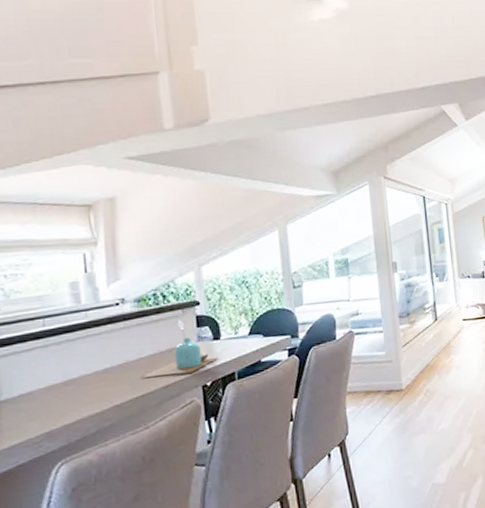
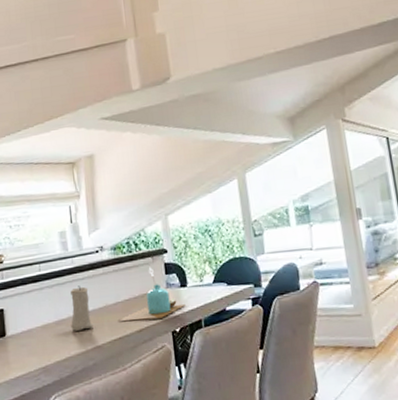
candle: none [83,341,111,391] -> present [70,285,93,331]

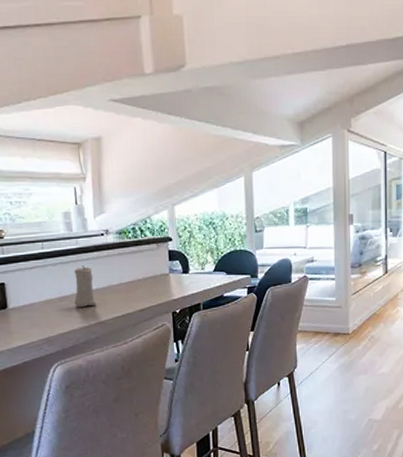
candle: present [117,267,185,321] -> none [121,253,186,301]

